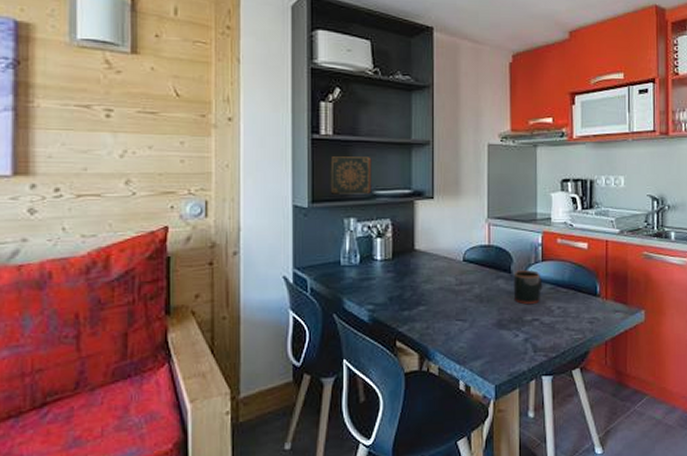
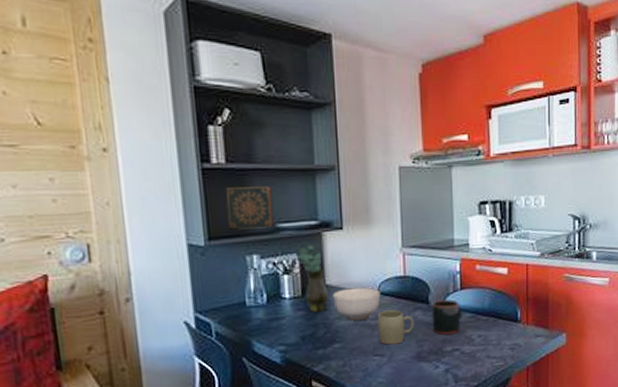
vase: none [389,210,418,274] -> present [296,243,330,312]
bowl: none [420,254,465,285] -> present [332,287,381,321]
mug: none [461,277,496,311] -> present [377,310,414,345]

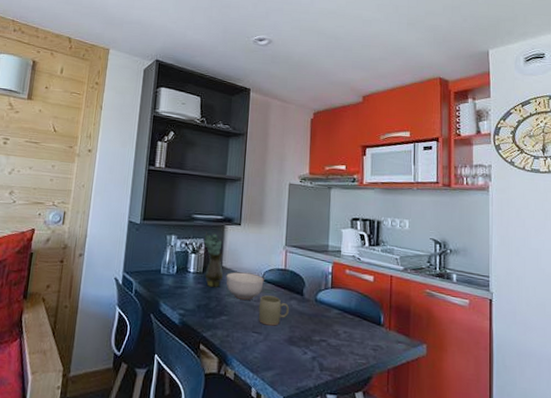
decorative box: present [225,186,274,230] -> none [158,185,193,217]
mug: present [431,299,462,335] -> none [304,294,331,326]

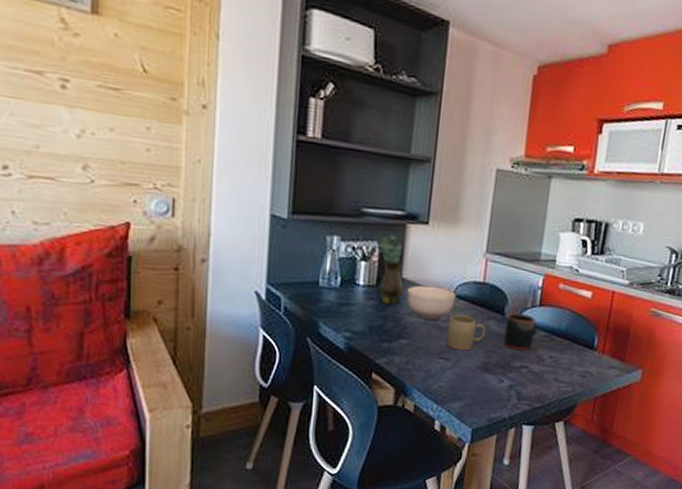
mug: none [304,294,331,326] -> present [503,313,538,351]

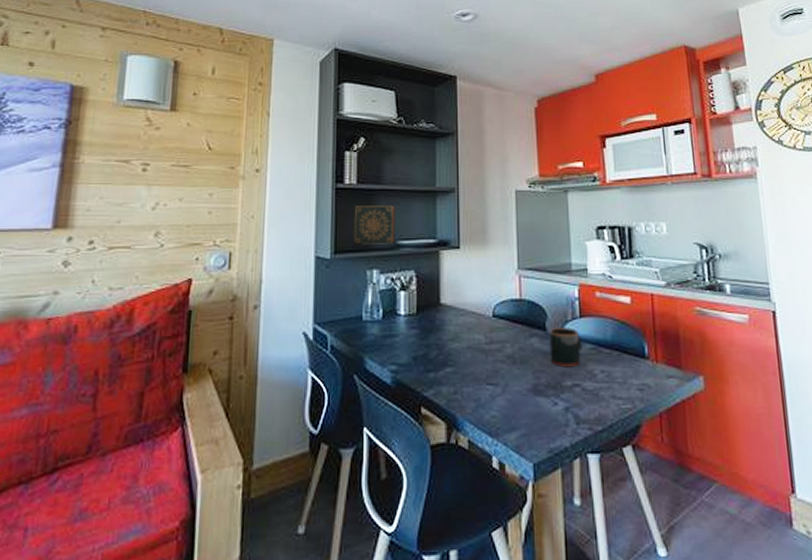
decorative box: none [314,163,363,212] -> present [353,206,396,245]
vase: present [376,232,404,304] -> none [413,261,444,331]
bowl: present [406,285,456,320] -> none [447,308,495,343]
mug: present [446,314,486,351] -> none [491,335,530,374]

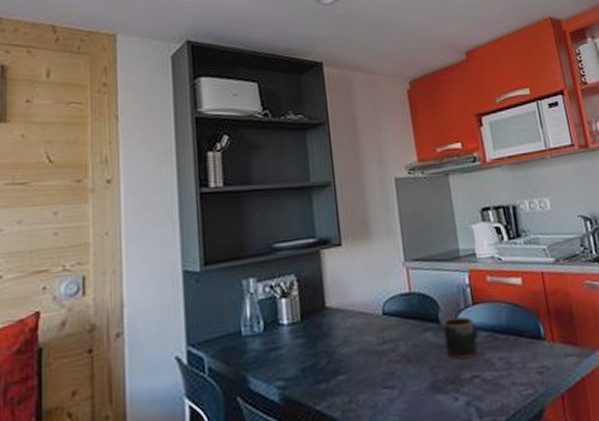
decorative box: present [353,206,396,245] -> none [223,206,271,253]

